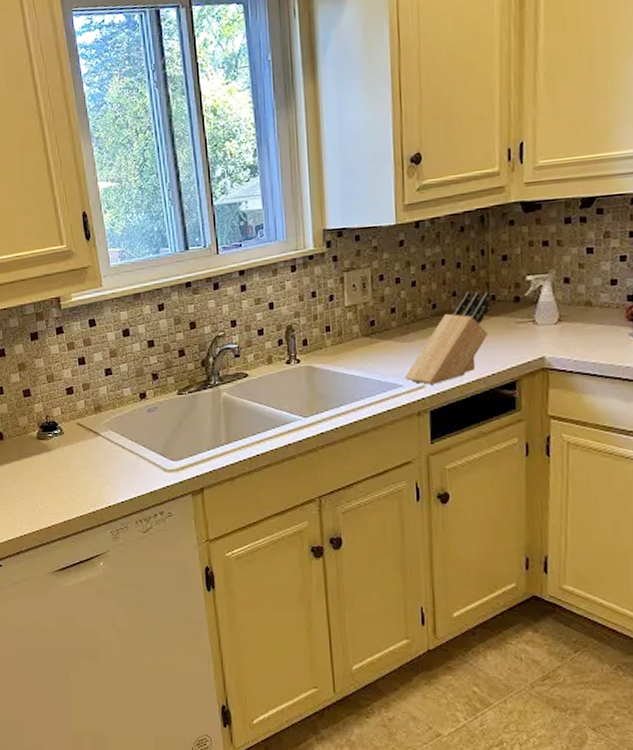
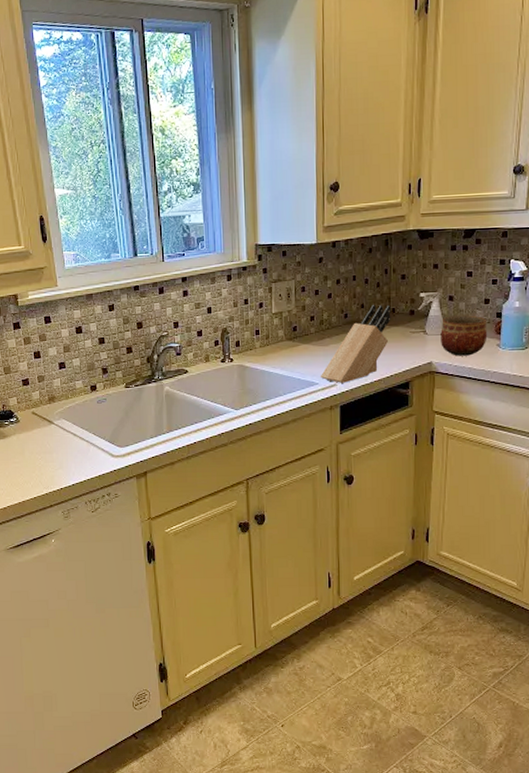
bowl: none [554,299,616,349] -> present [440,315,488,356]

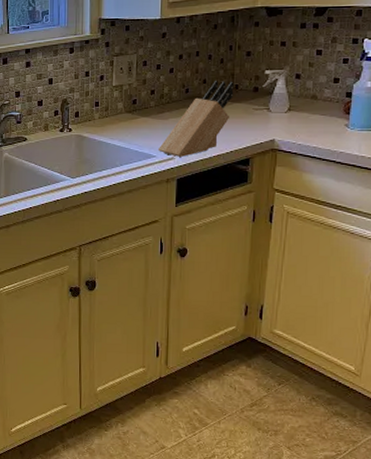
bowl: present [440,315,488,356] -> none [285,94,336,135]

